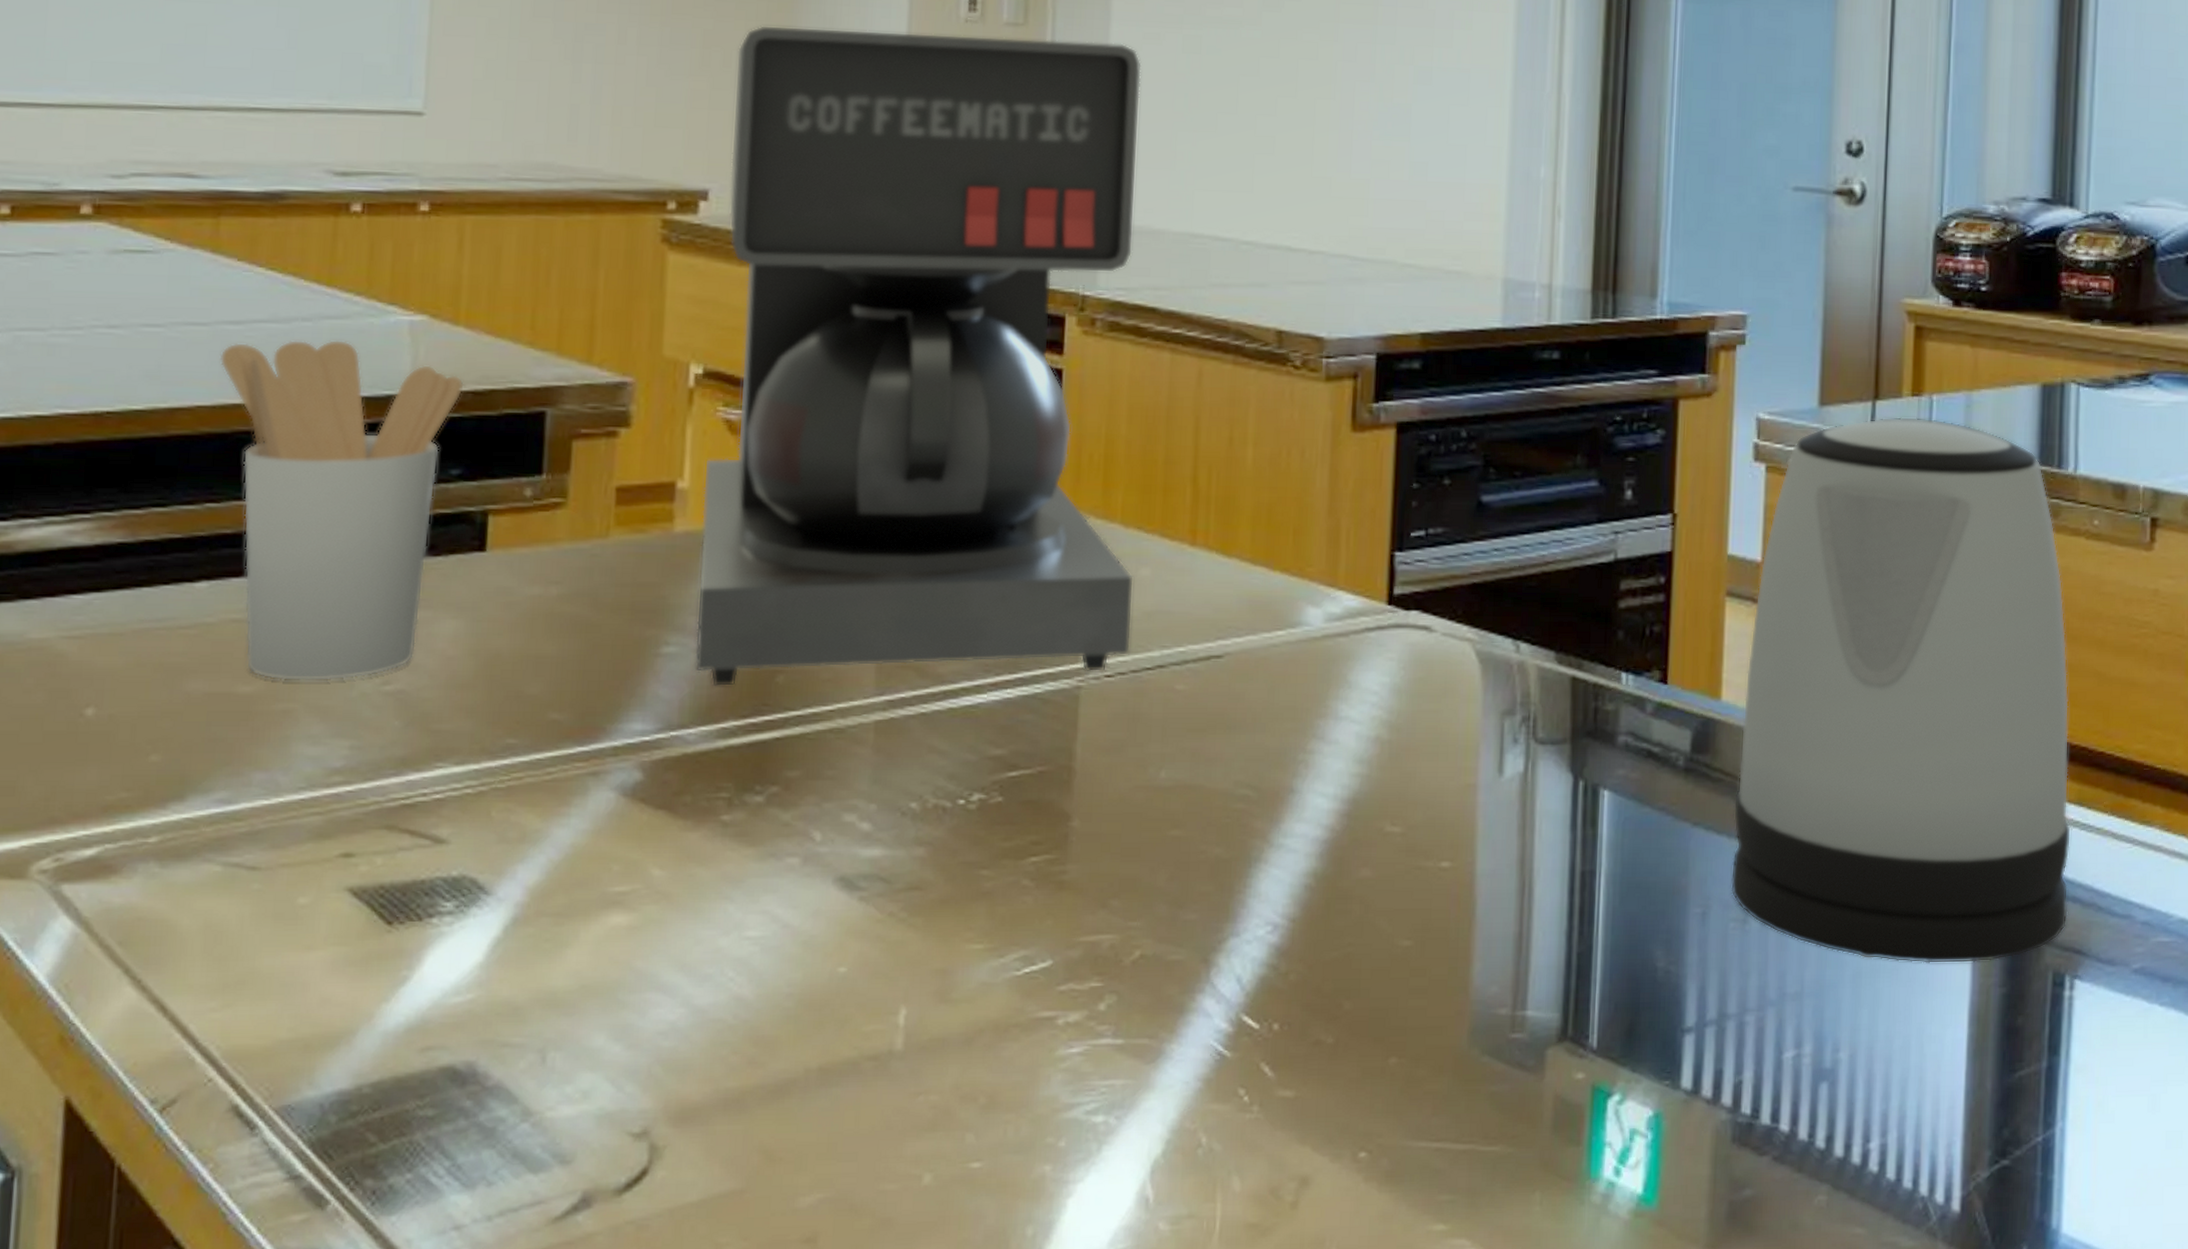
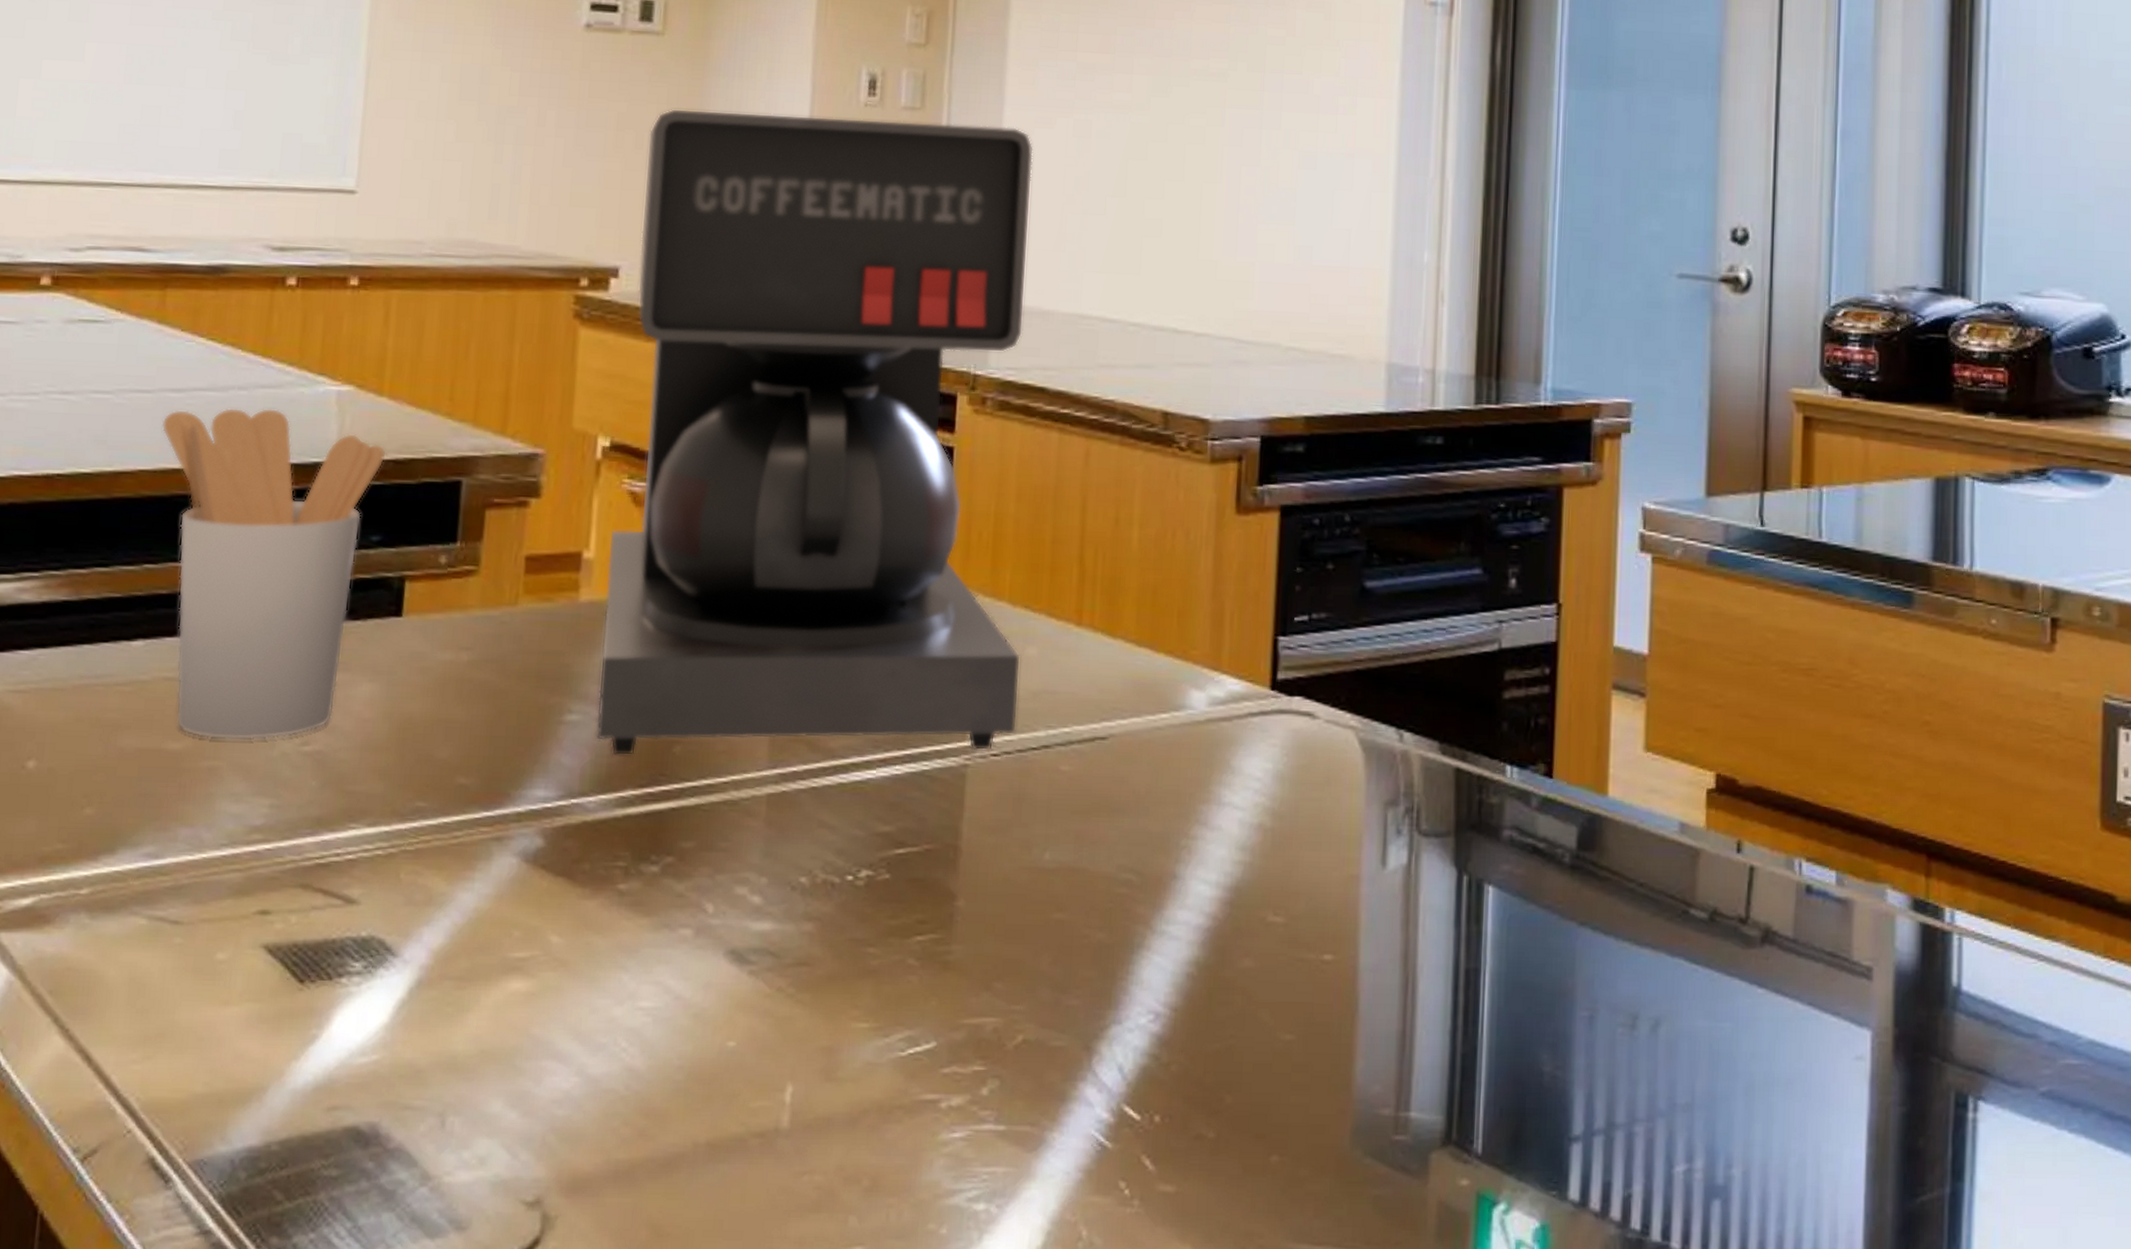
kettle: present [1730,417,2072,964] -> none [1618,509,1973,1080]

